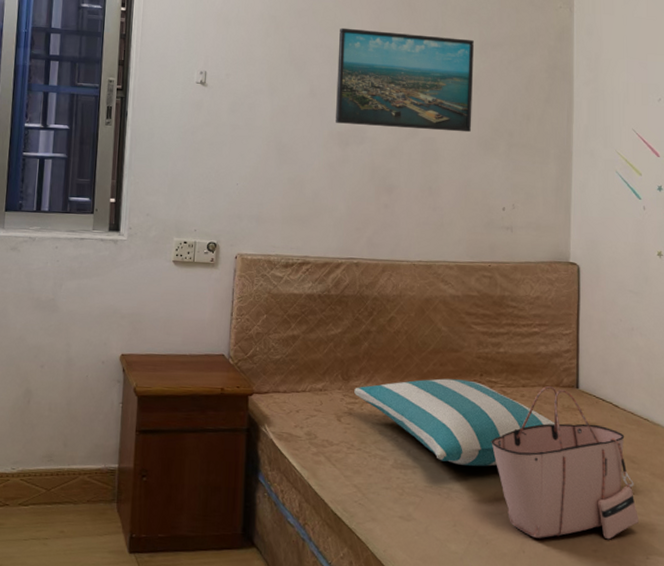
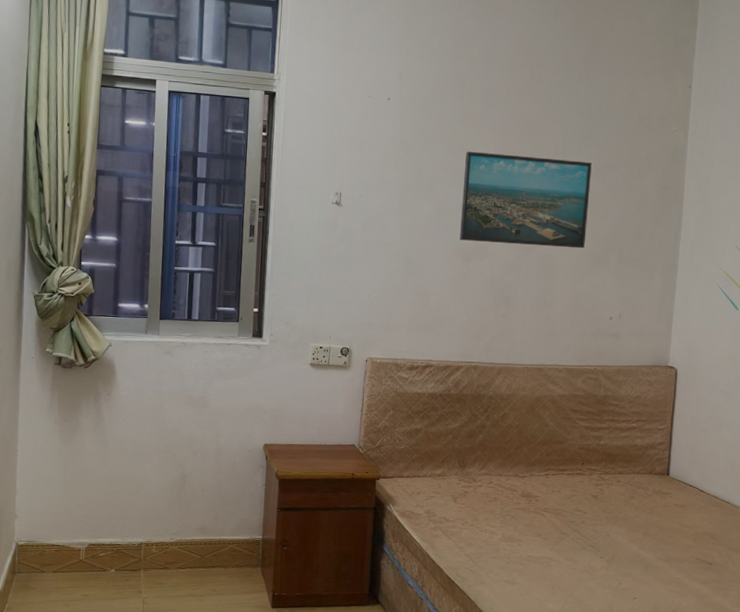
pillow: present [354,378,555,467] -> none [469,466,646,541]
tote bag: present [491,385,640,540] -> none [588,473,715,602]

